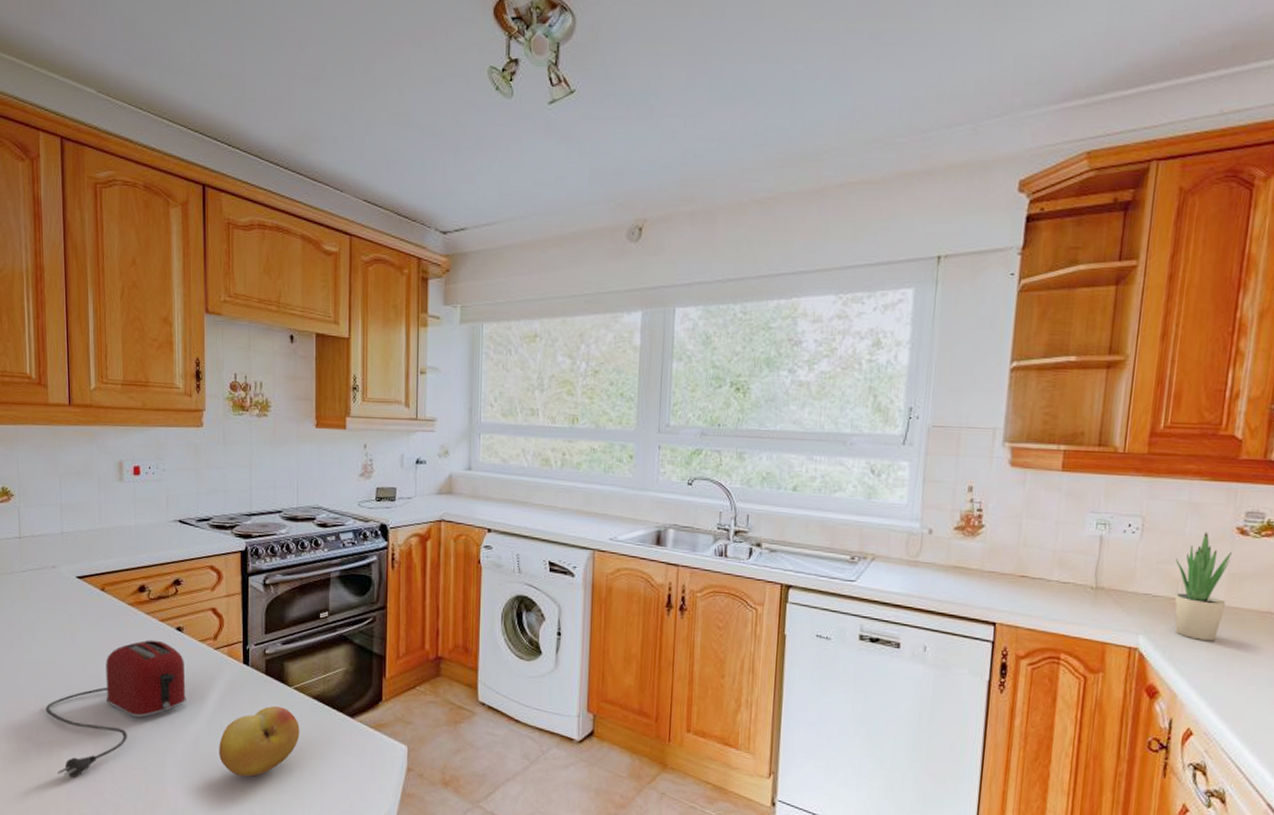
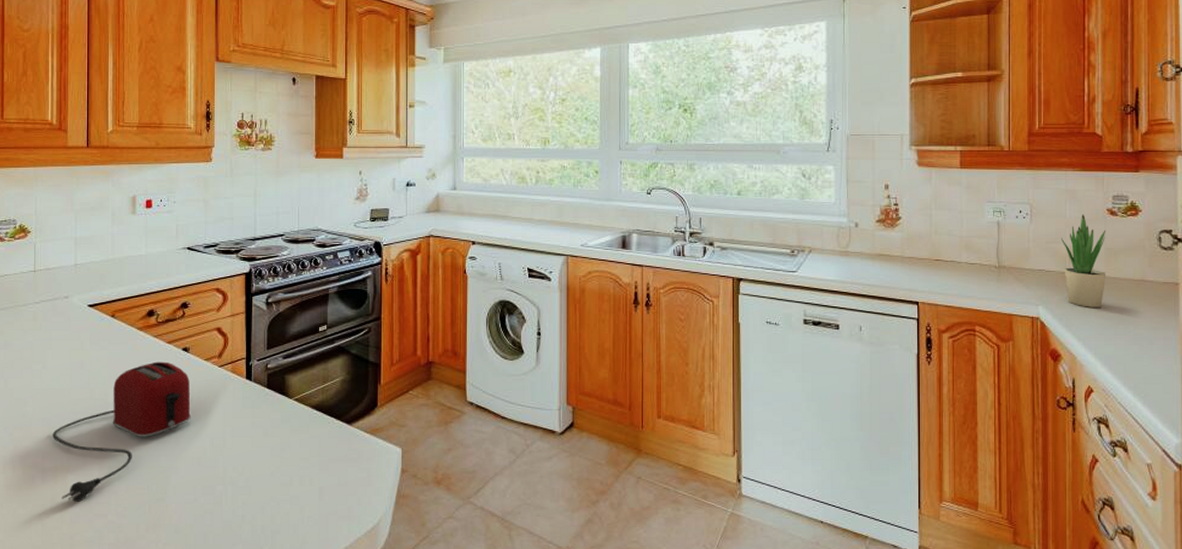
fruit: present [219,705,300,777] -> none [222,417,300,488]

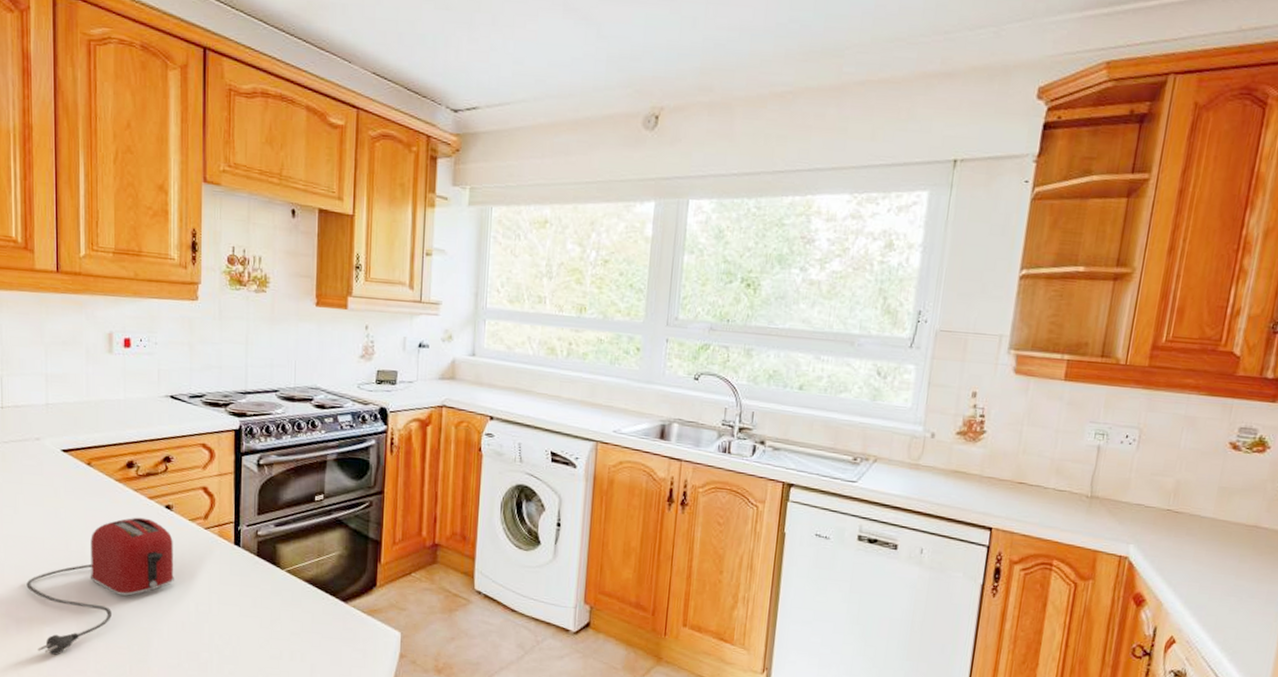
potted plant: present [1061,214,1105,307] -> none [1165,445,1223,552]

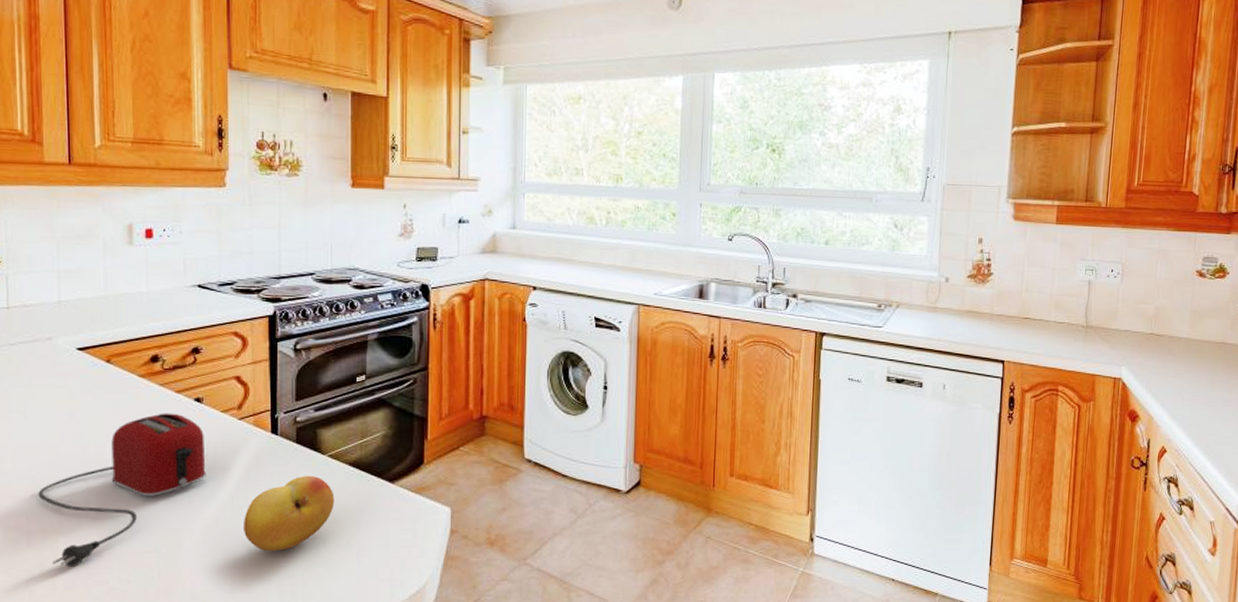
fruit: none [207,588,291,659] -> present [244,475,335,551]

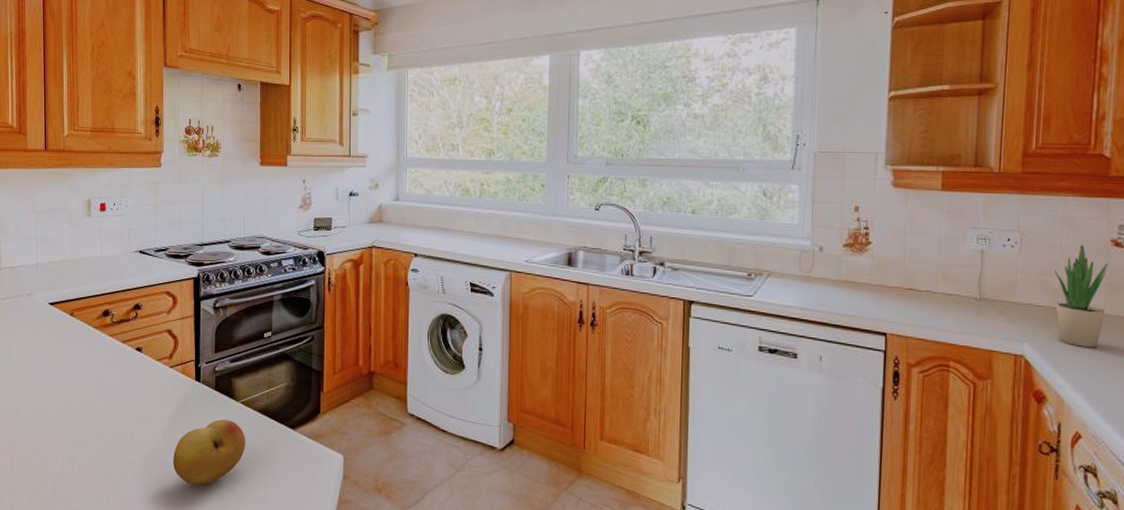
toaster: present [38,413,206,567] -> none [19,359,144,487]
potted plant: none [1149,275,1193,369] -> present [1055,244,1108,347]

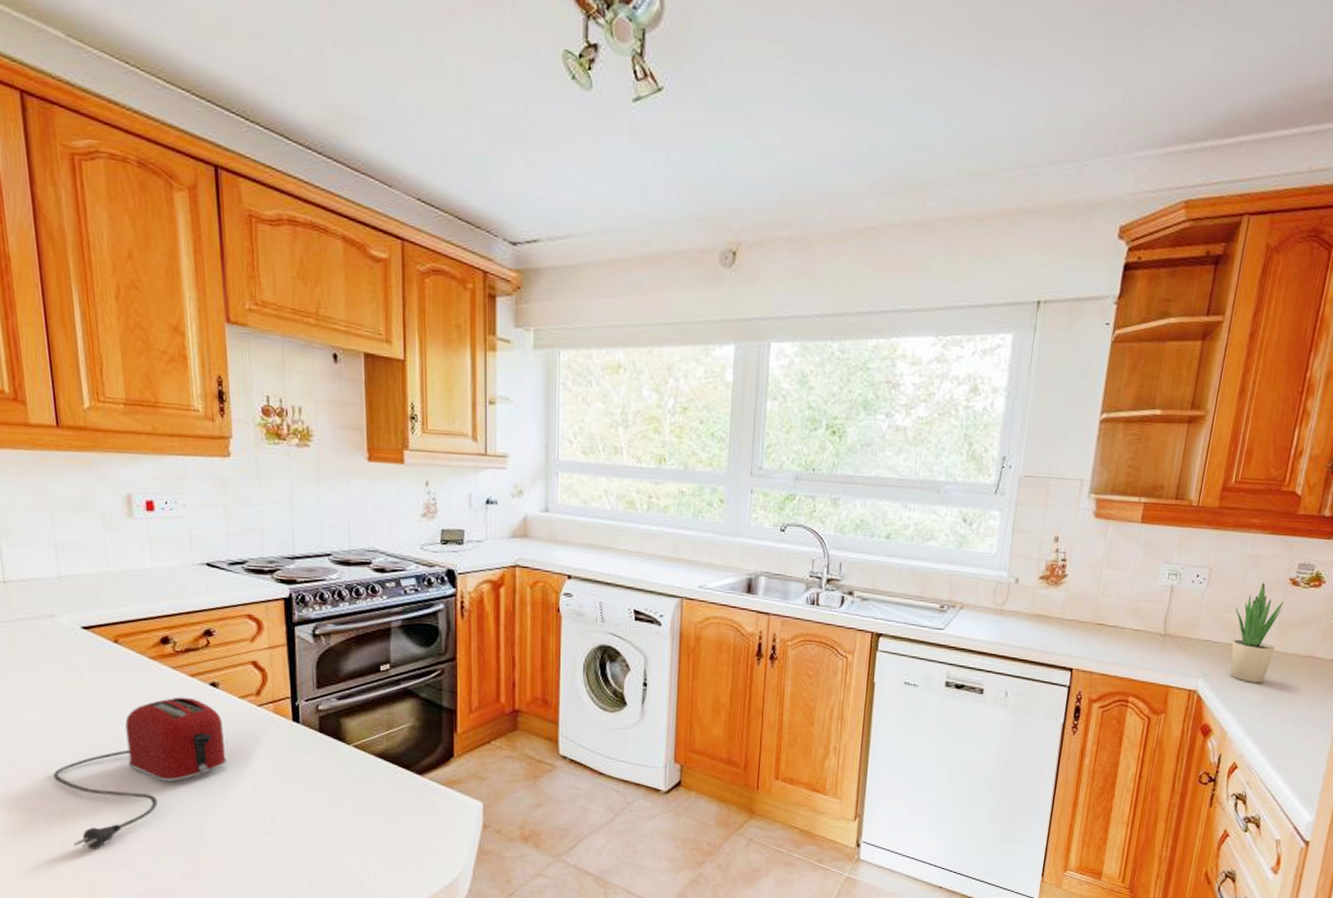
toaster: none [19,359,144,487] -> present [53,697,227,849]
fruit: present [173,419,246,485] -> none [268,765,362,840]

